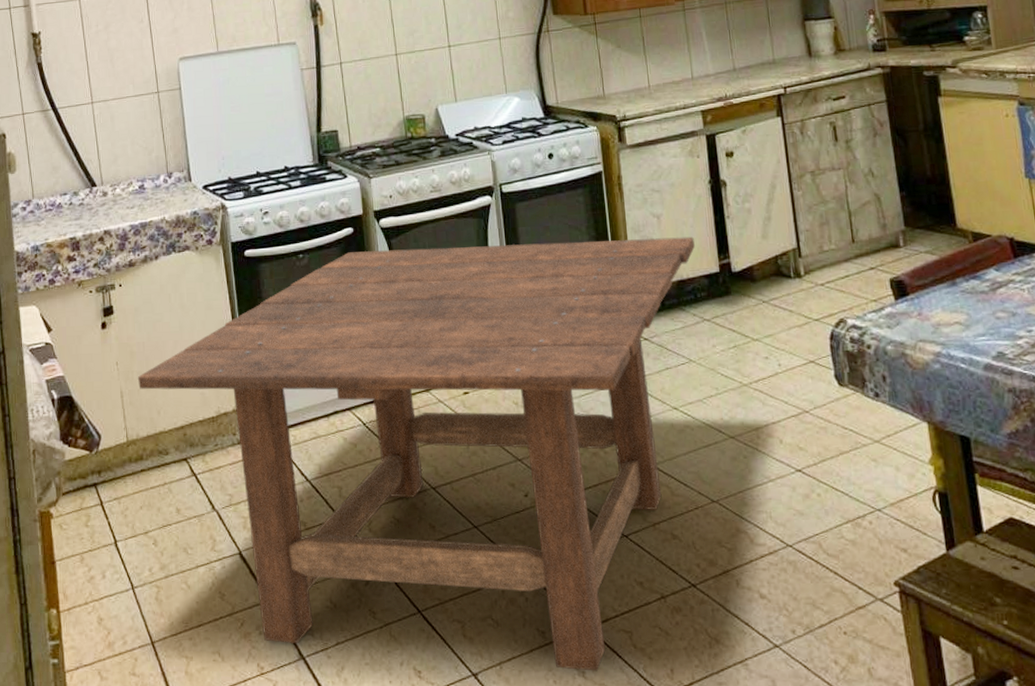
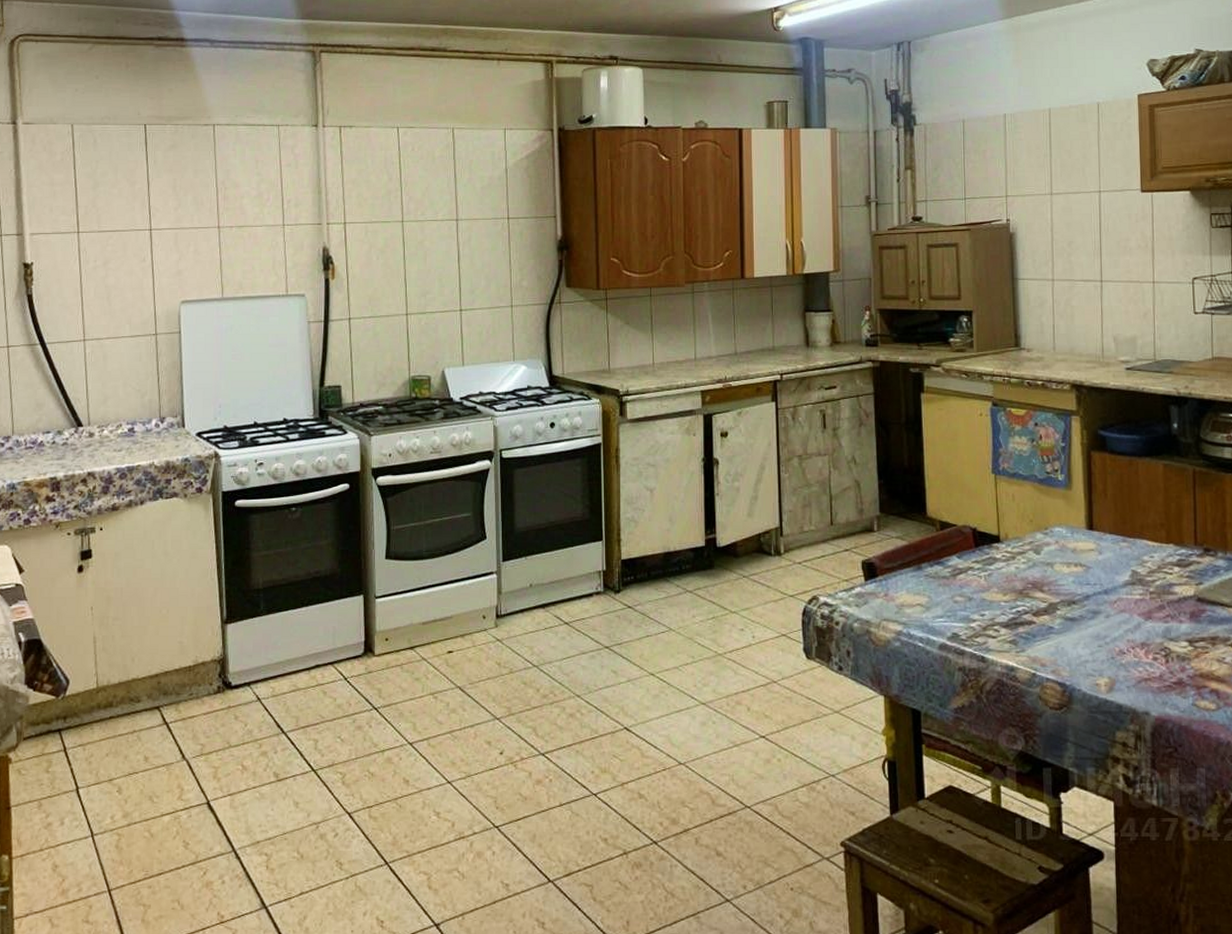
dining table: present [138,236,695,671] -> none [113,508,684,923]

